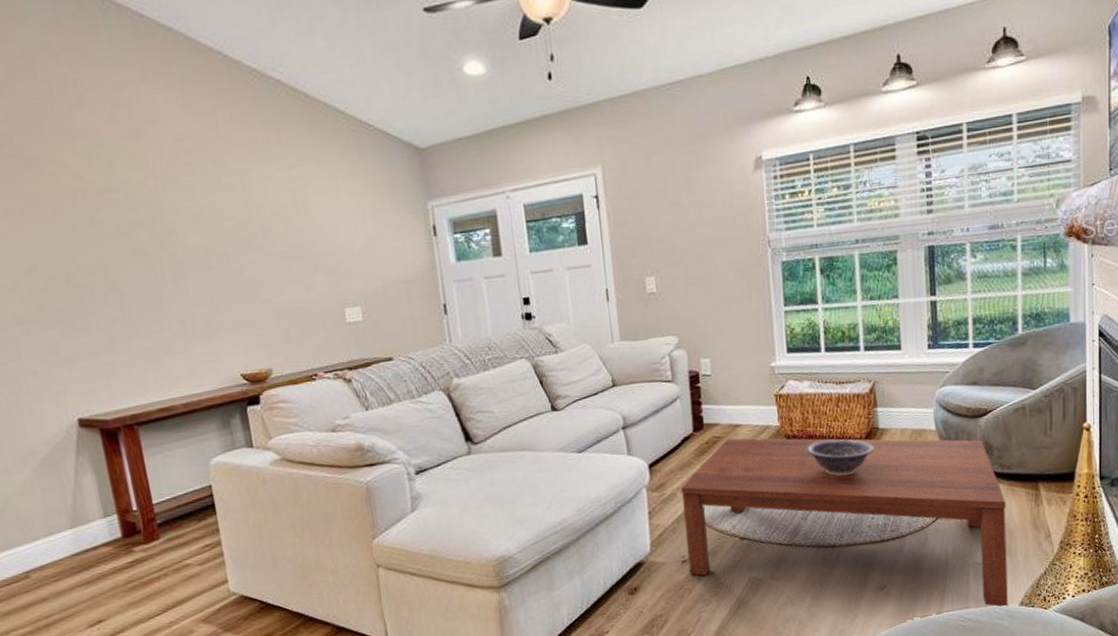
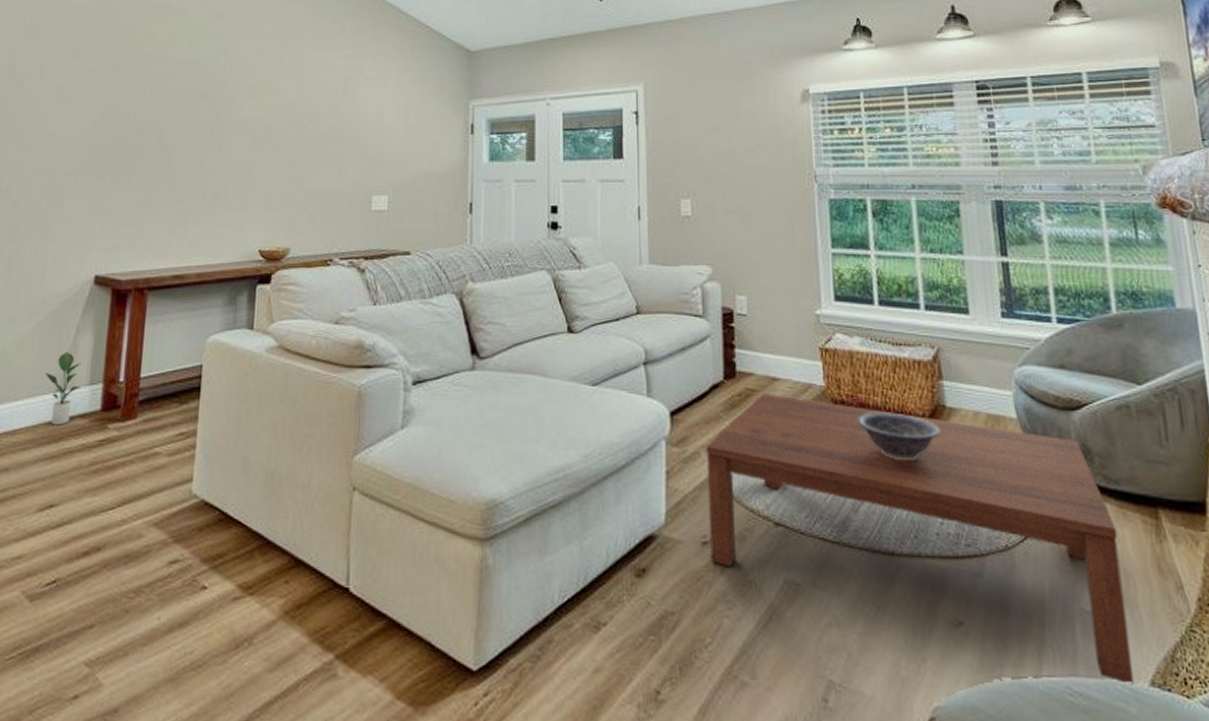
potted plant: none [56,491,96,557] -> present [45,351,82,426]

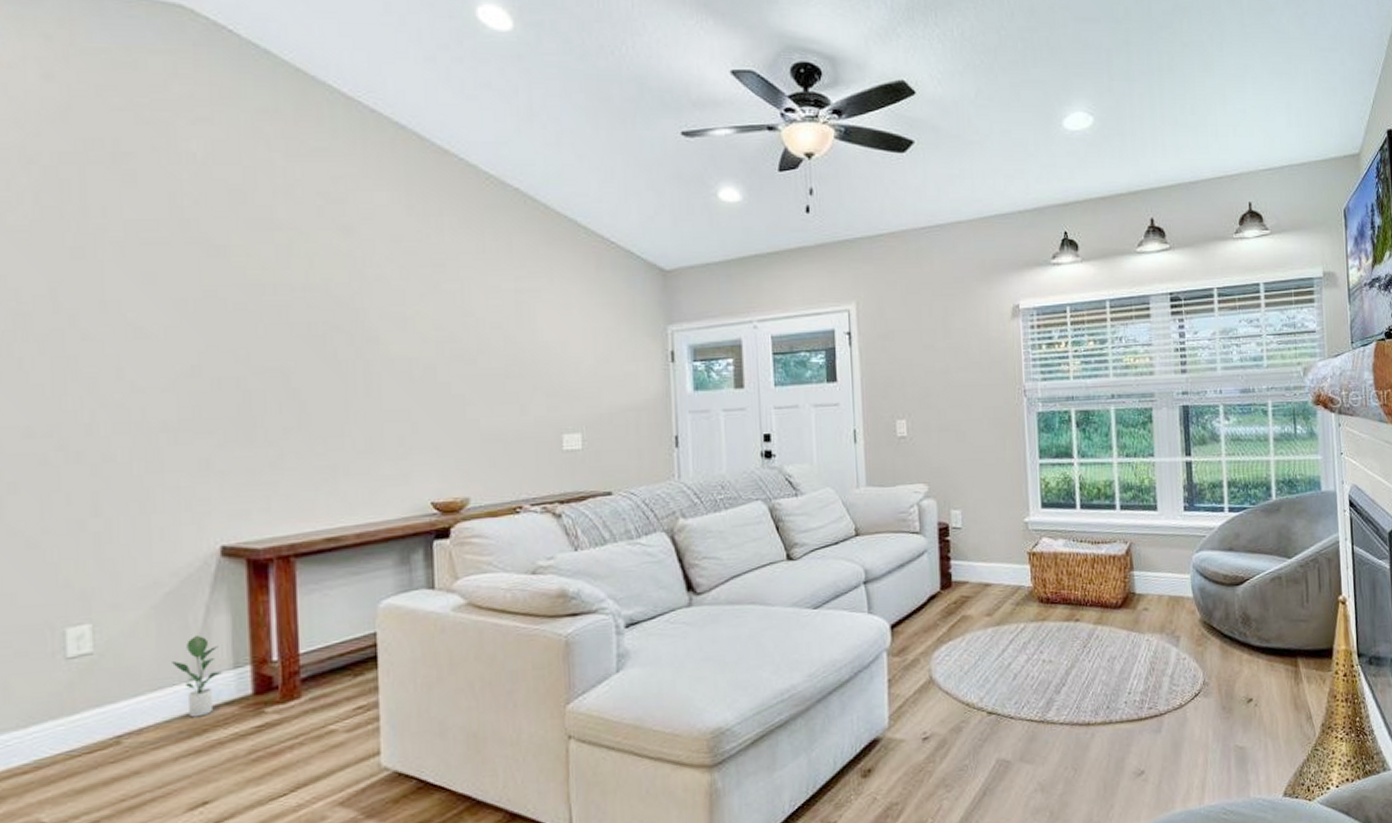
coffee table: present [705,392,1134,686] -> none [924,598,1271,799]
decorative bowl: present [856,412,941,461] -> none [1059,604,1131,645]

